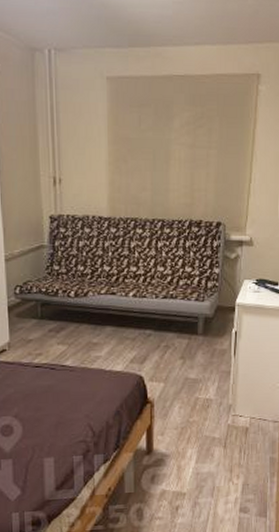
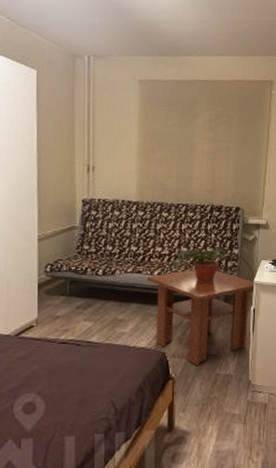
coffee table: none [121,291,238,390] -> present [147,270,256,366]
potted plant: none [147,265,221,305] -> present [171,246,240,283]

